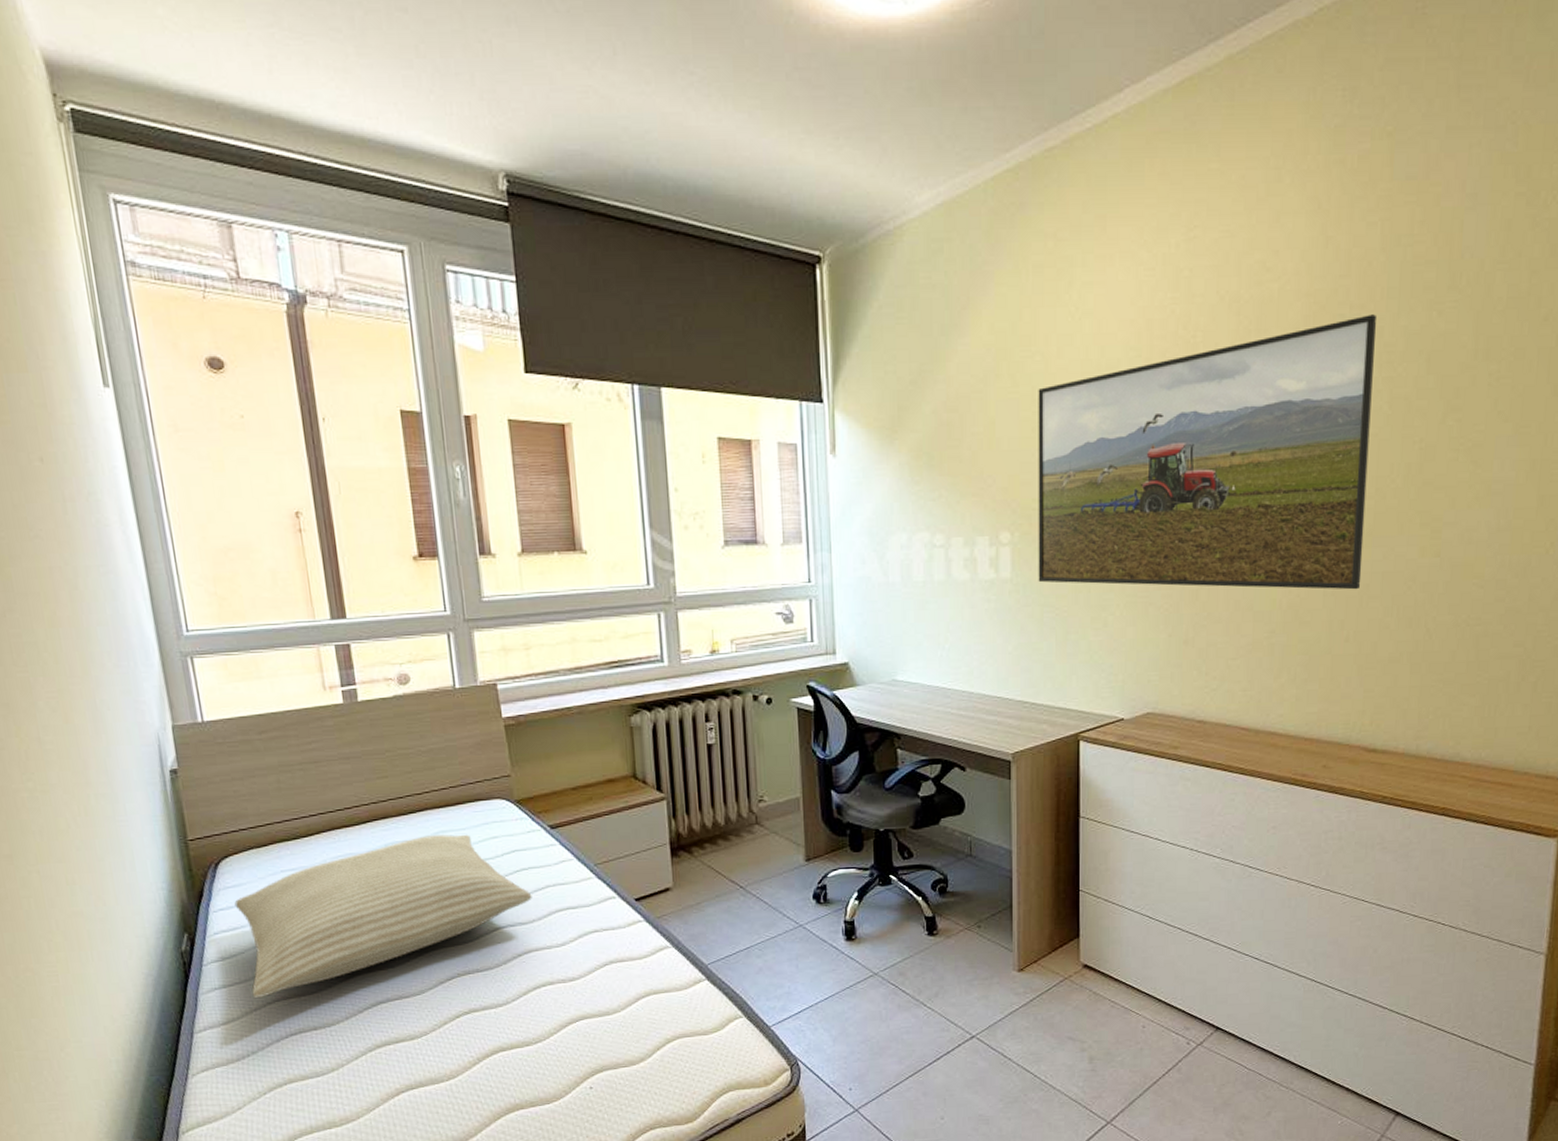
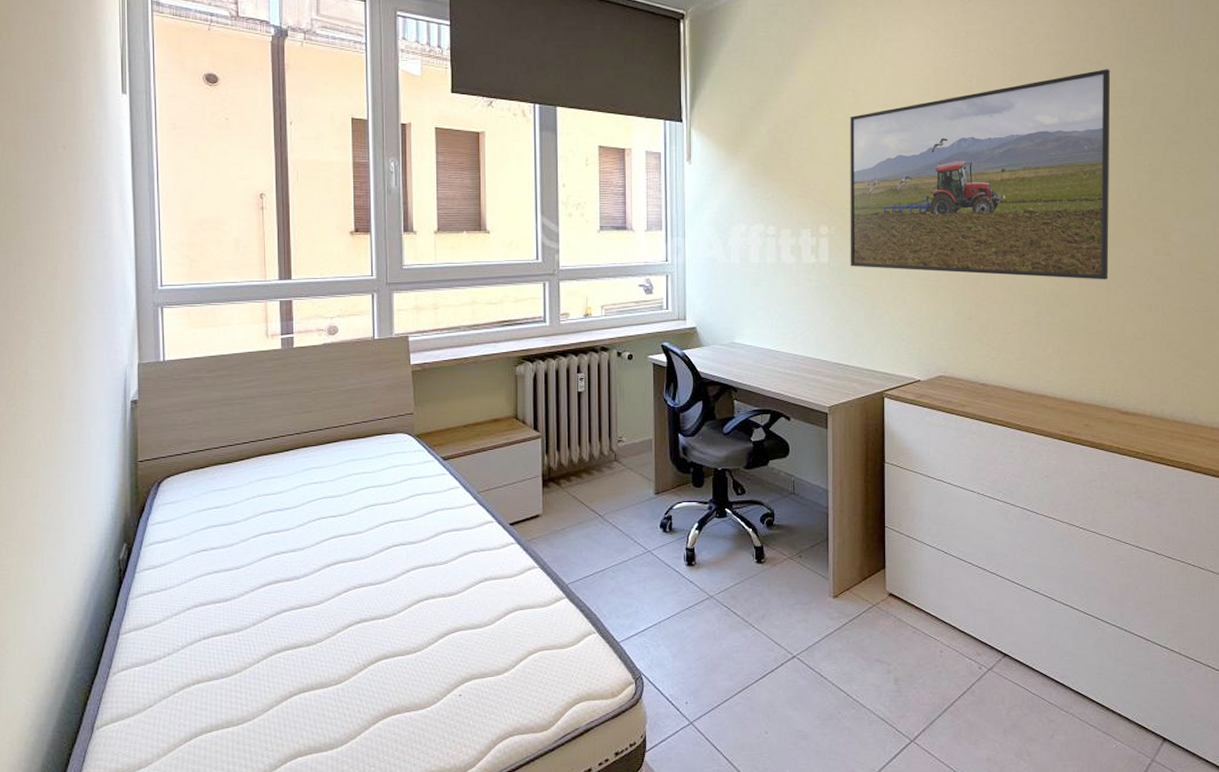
pillow: present [234,834,532,998] -> none [170,462,423,603]

